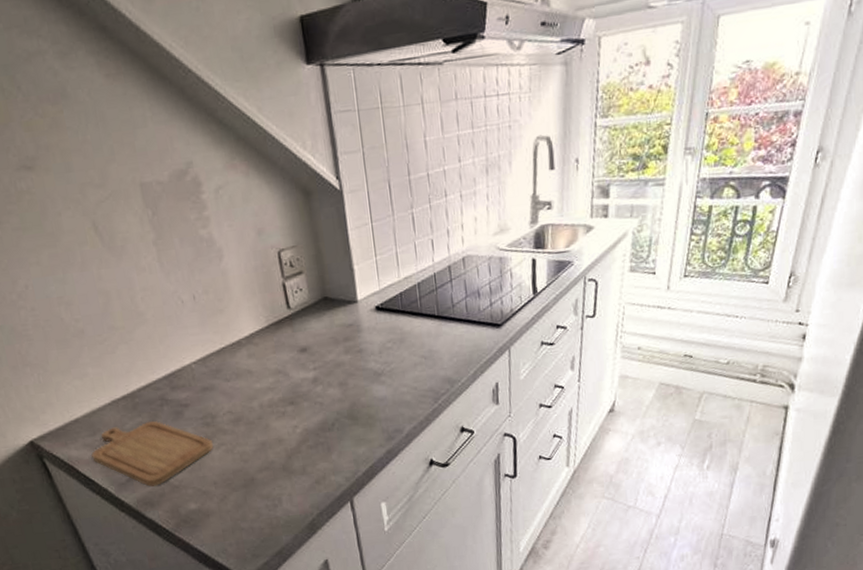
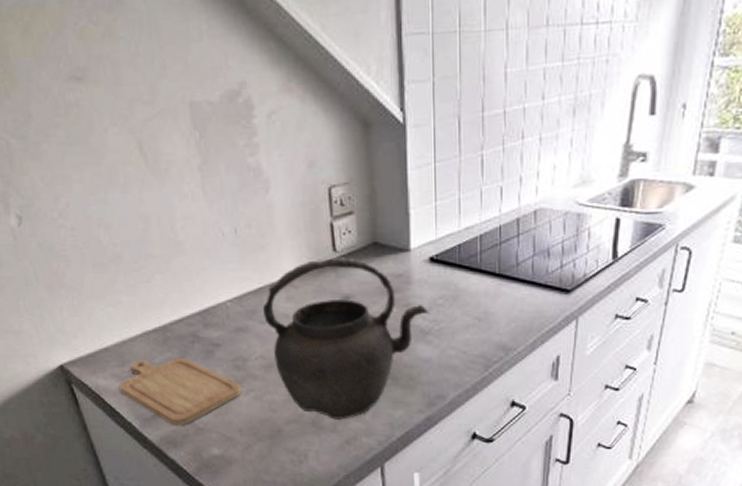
kettle: none [226,313,380,463] -> present [262,257,429,421]

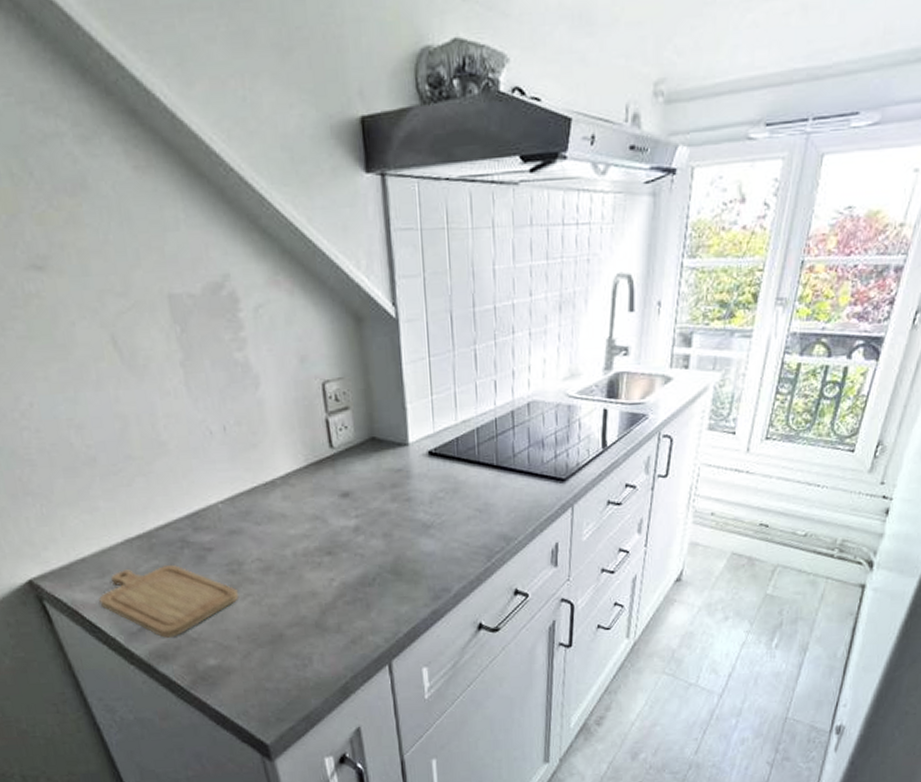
kettle: present [262,257,429,421] -> none [257,454,431,621]

